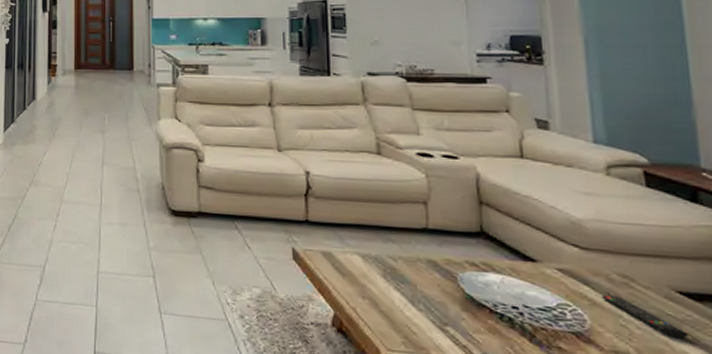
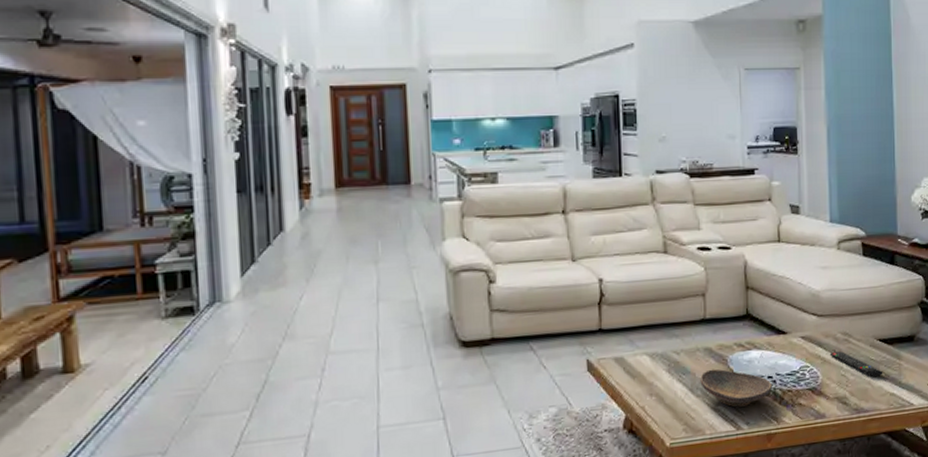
decorative bowl: none [422,283,518,334] -> present [700,368,772,407]

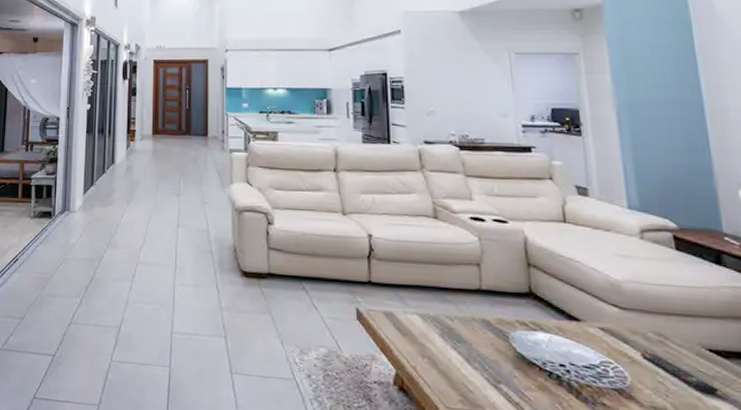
decorative bowl: present [700,368,772,407] -> none [477,342,565,392]

